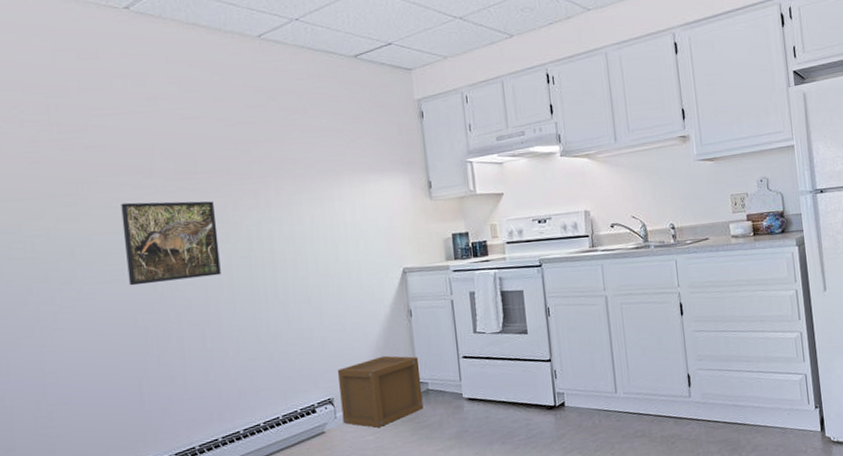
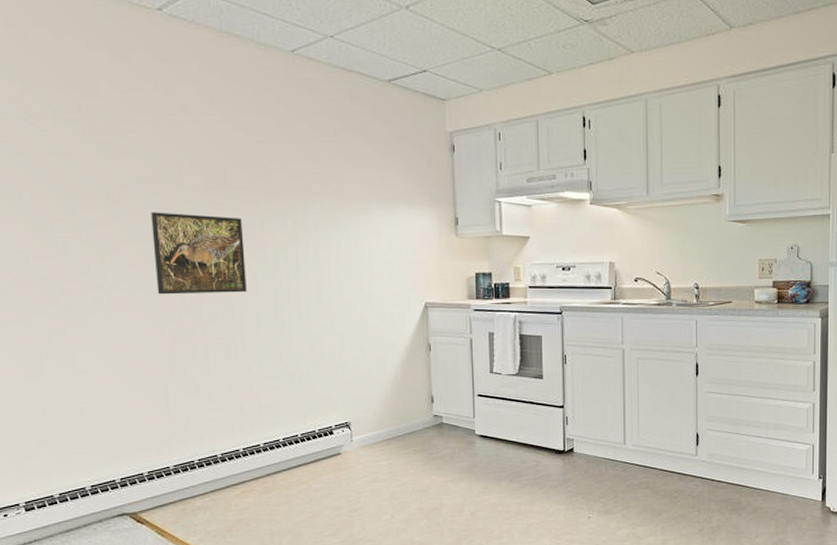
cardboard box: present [337,355,424,428] -> none [355,386,437,454]

